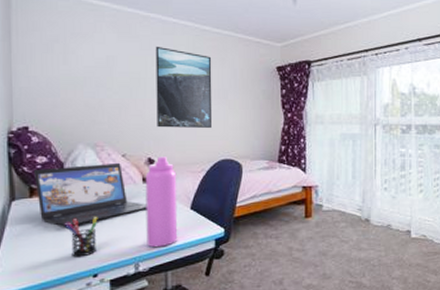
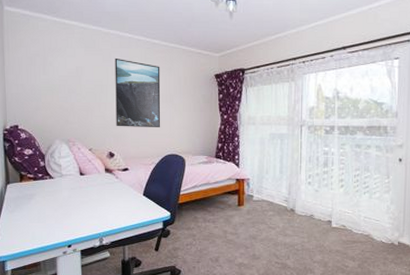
laptop: present [34,162,147,226] -> none [23,155,109,205]
pen holder: present [64,217,98,257] -> none [45,199,71,231]
water bottle: present [145,157,178,248] -> none [107,151,133,226]

